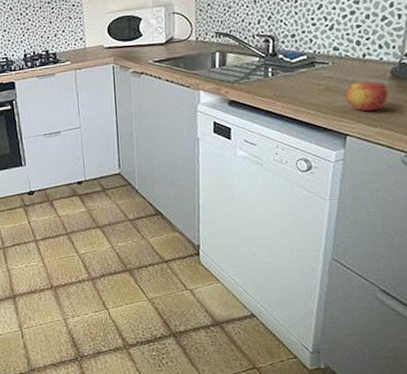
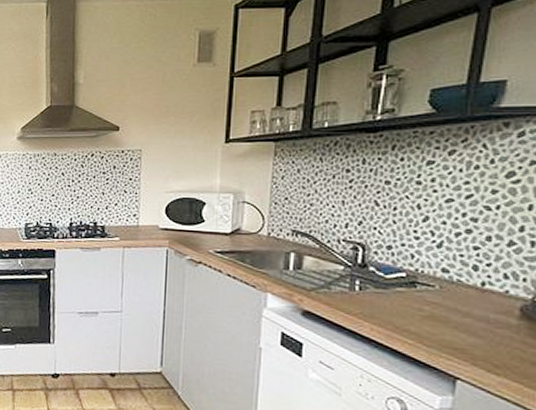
apple: present [345,81,390,112] -> none [456,315,519,354]

